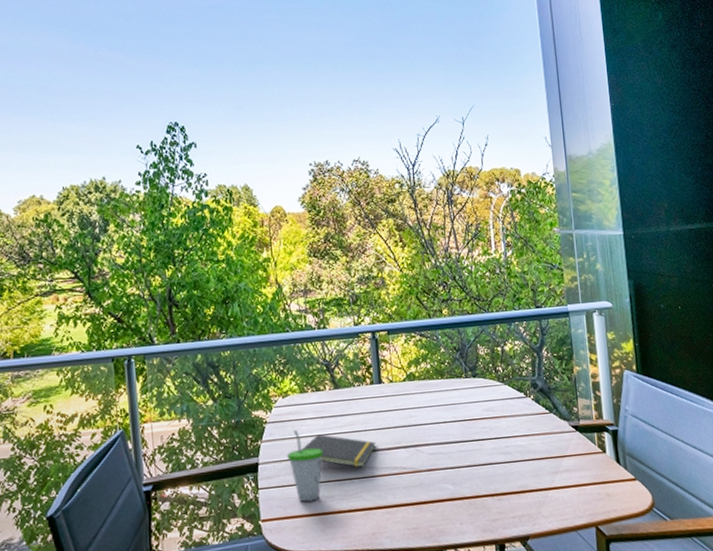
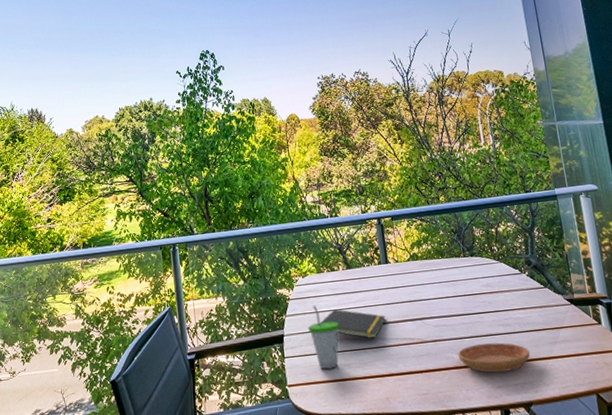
saucer: none [453,472,531,505] -> present [457,342,531,373]

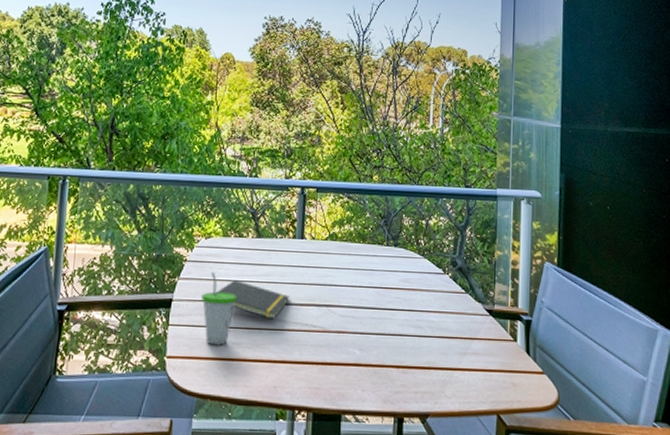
saucer: present [457,342,531,373] -> none [360,342,438,377]

